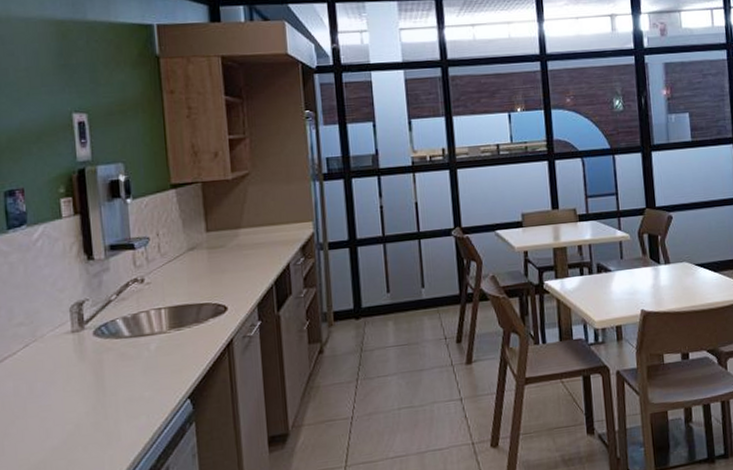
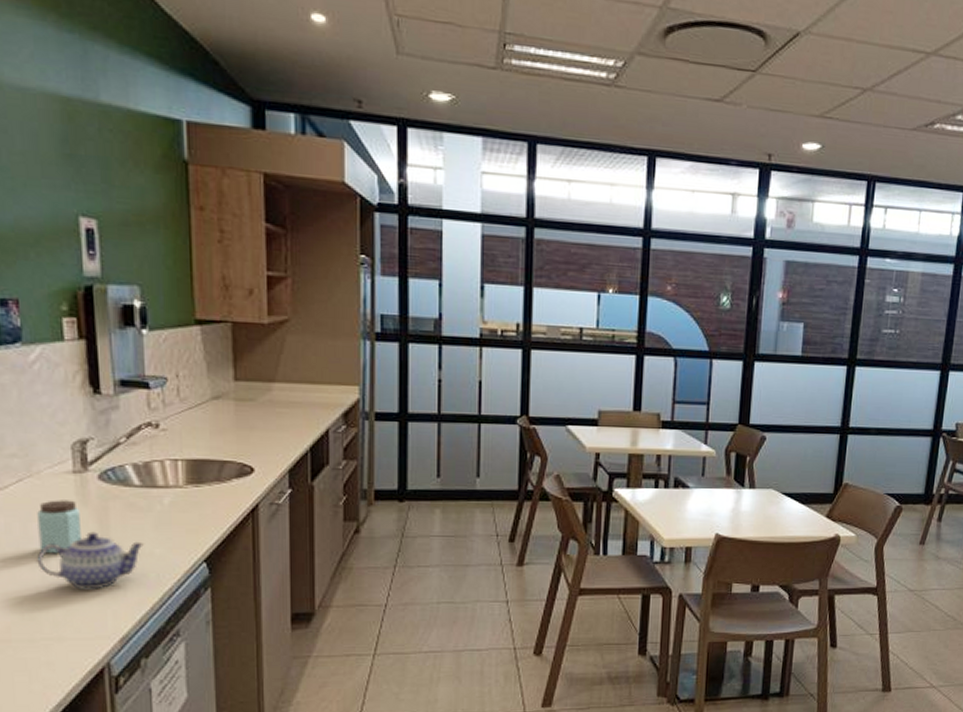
peanut butter: none [41,357,81,410] -> present [37,500,83,554]
teapot: none [41,383,136,440] -> present [36,531,145,590]

